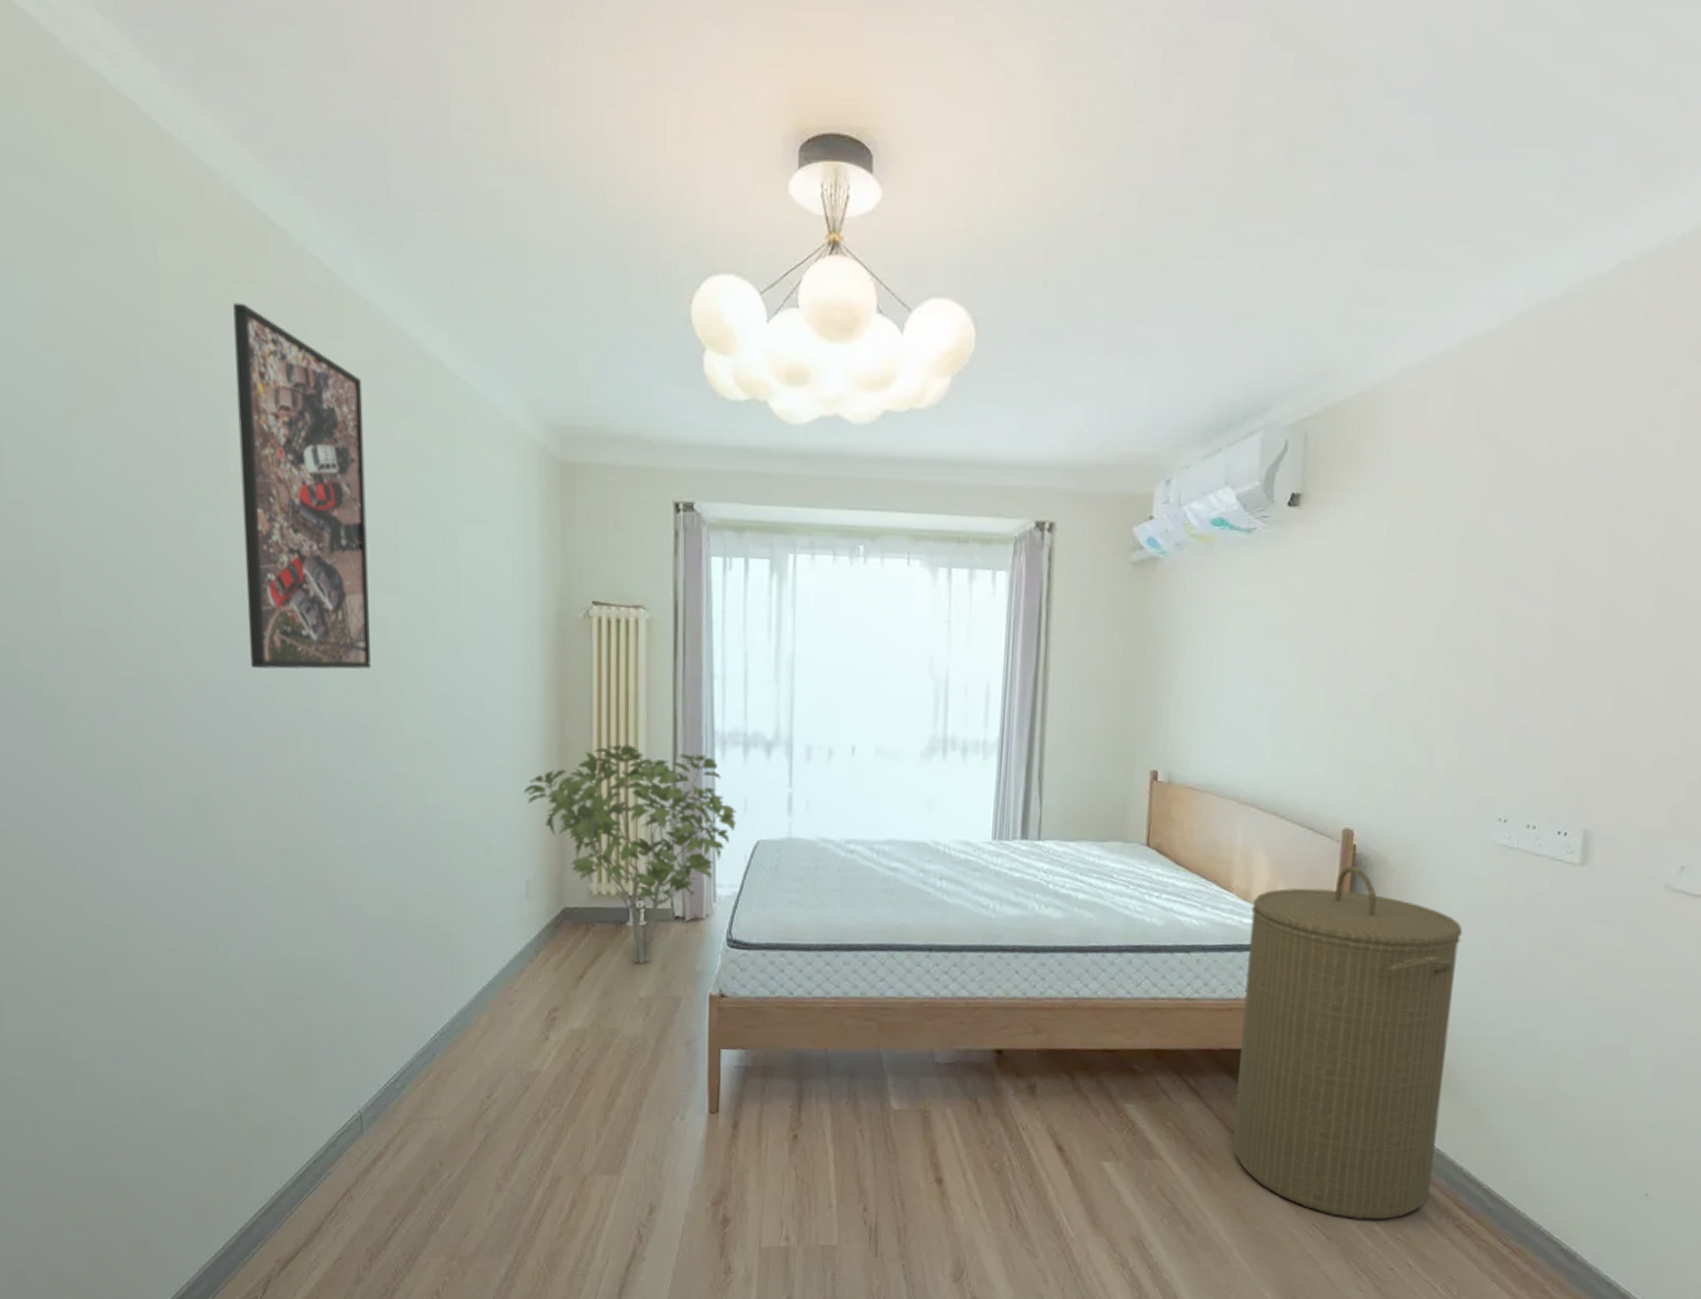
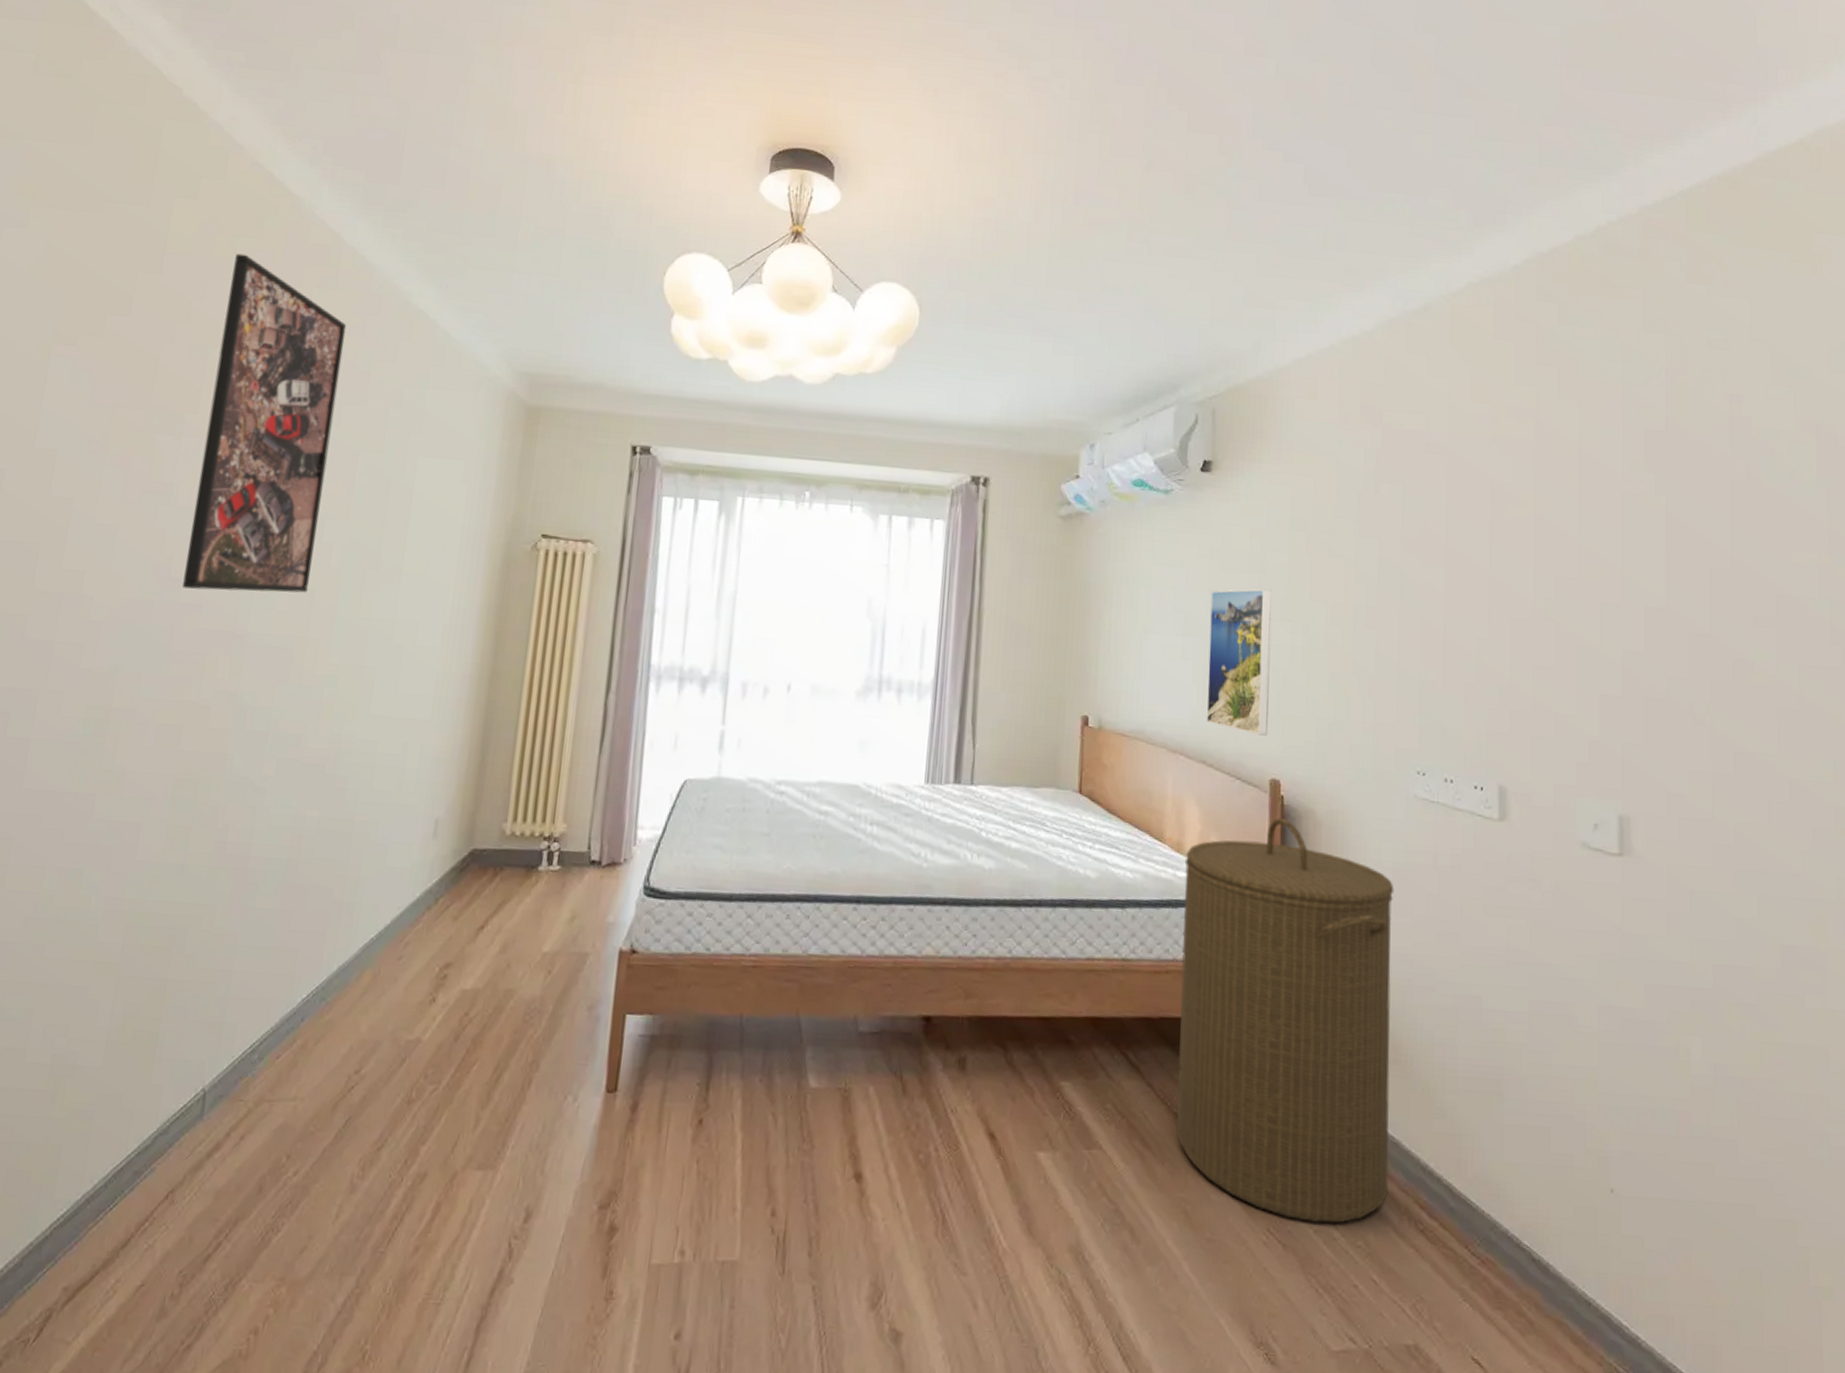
shrub: present [524,744,737,964] -> none [446,675,666,914]
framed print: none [1280,633,1358,786] -> present [1206,588,1272,736]

